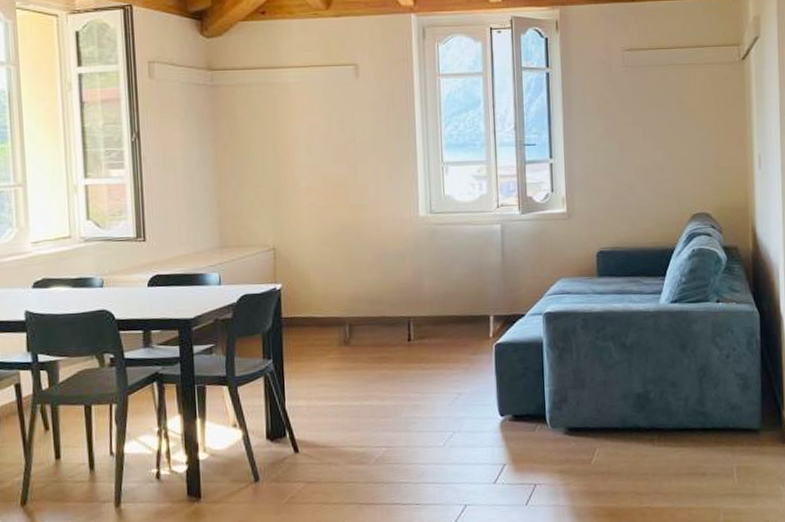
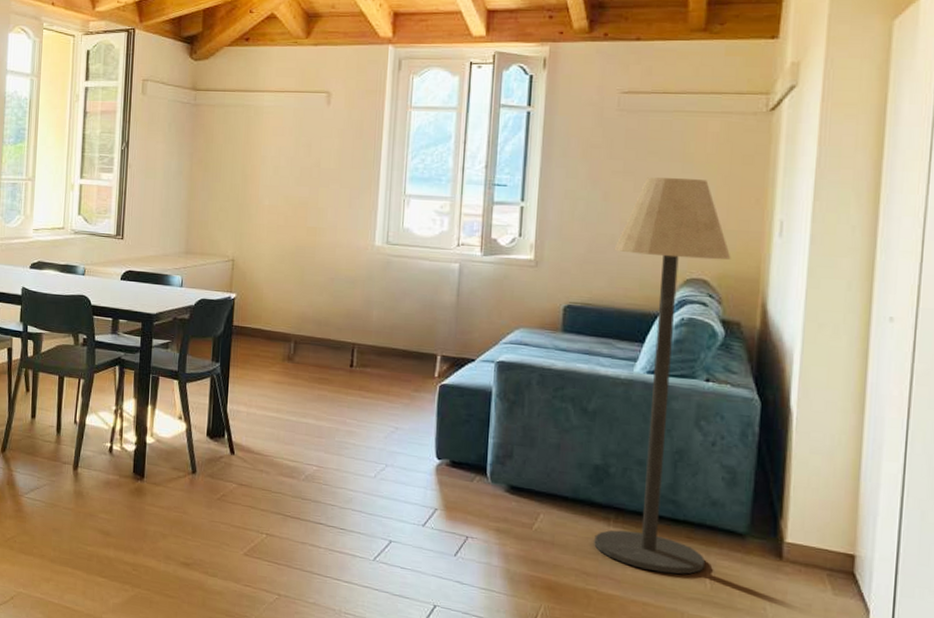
floor lamp: none [633,124,732,479] -> present [594,177,731,575]

